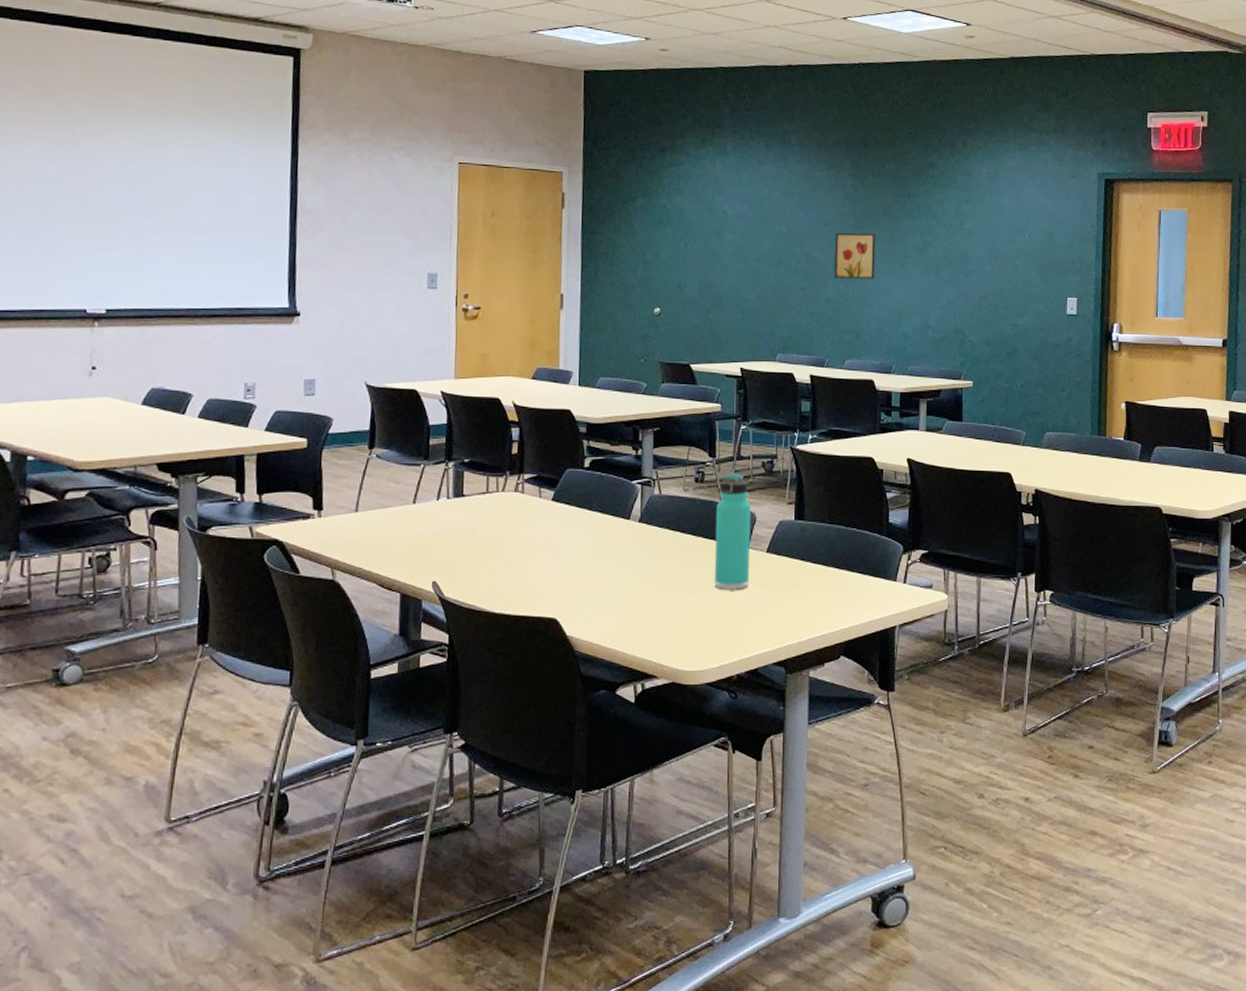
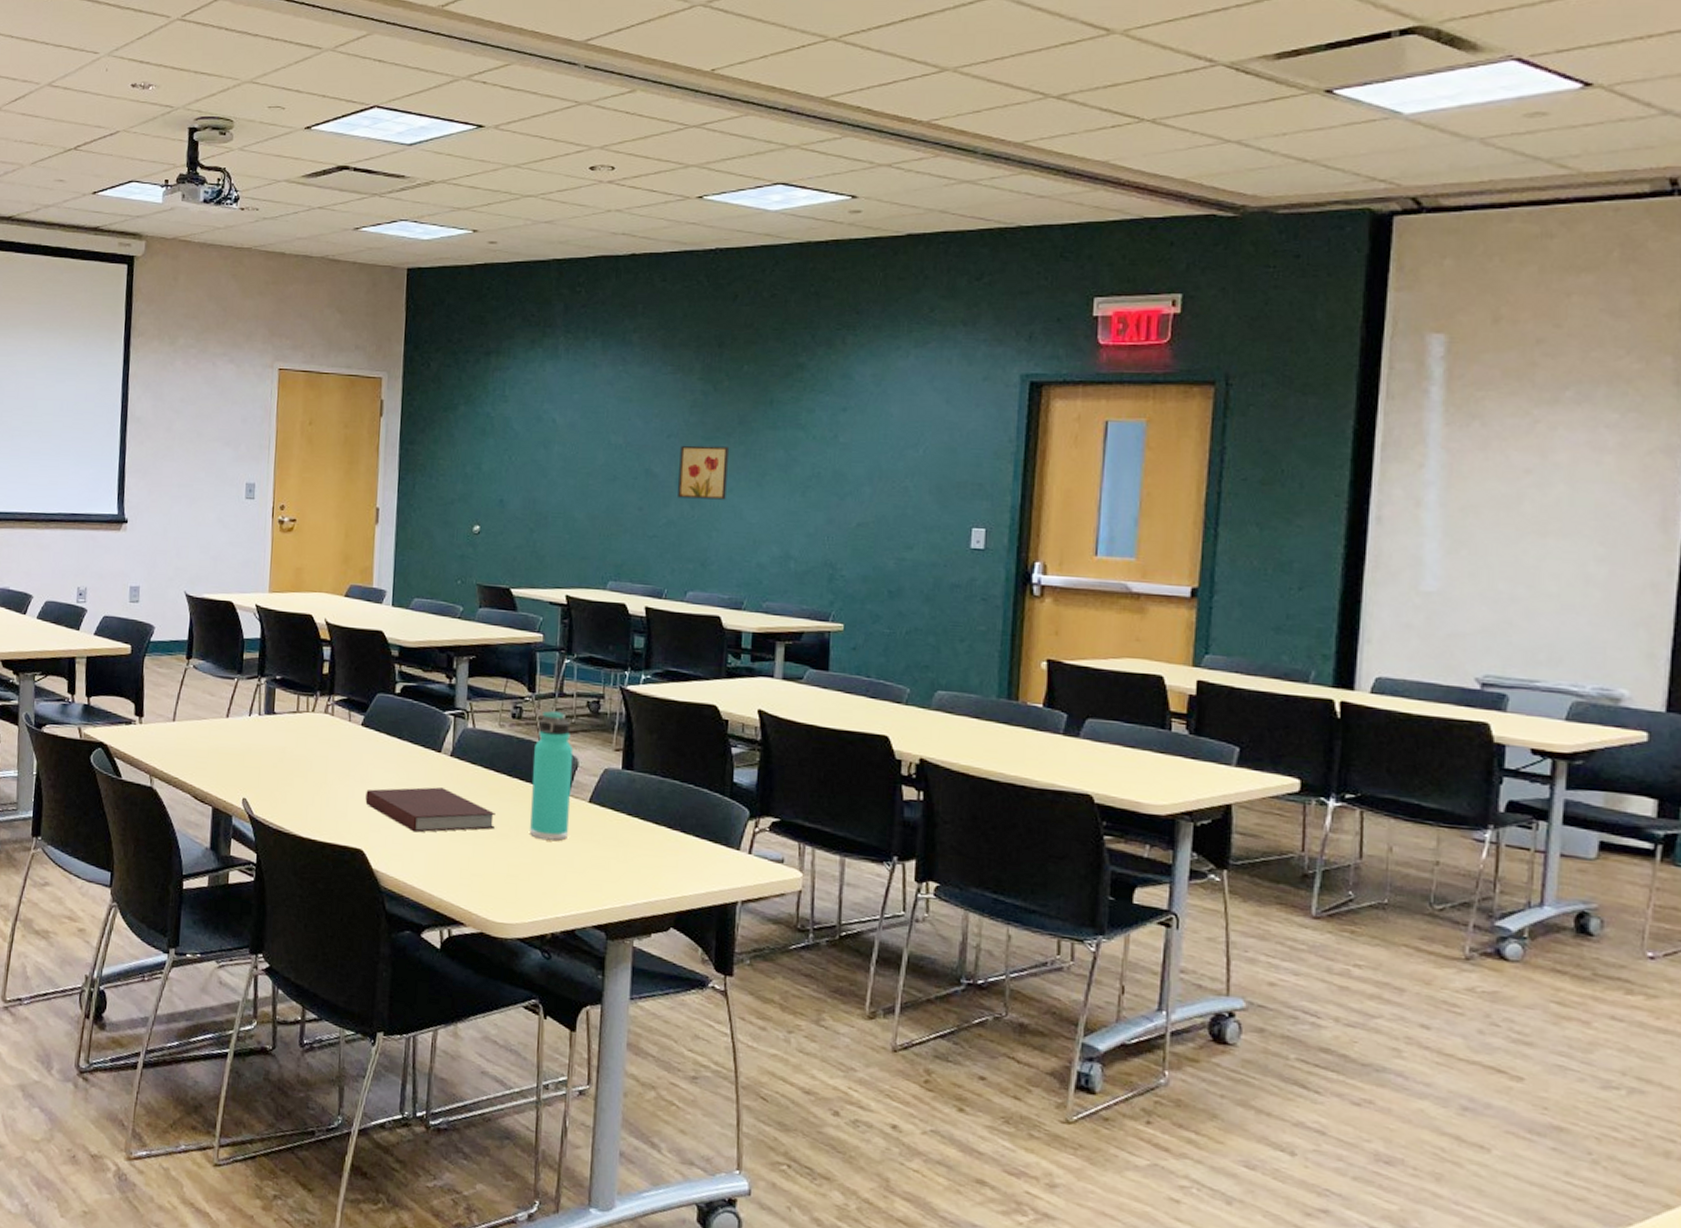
notebook: none [558,552,682,596] -> present [365,787,495,833]

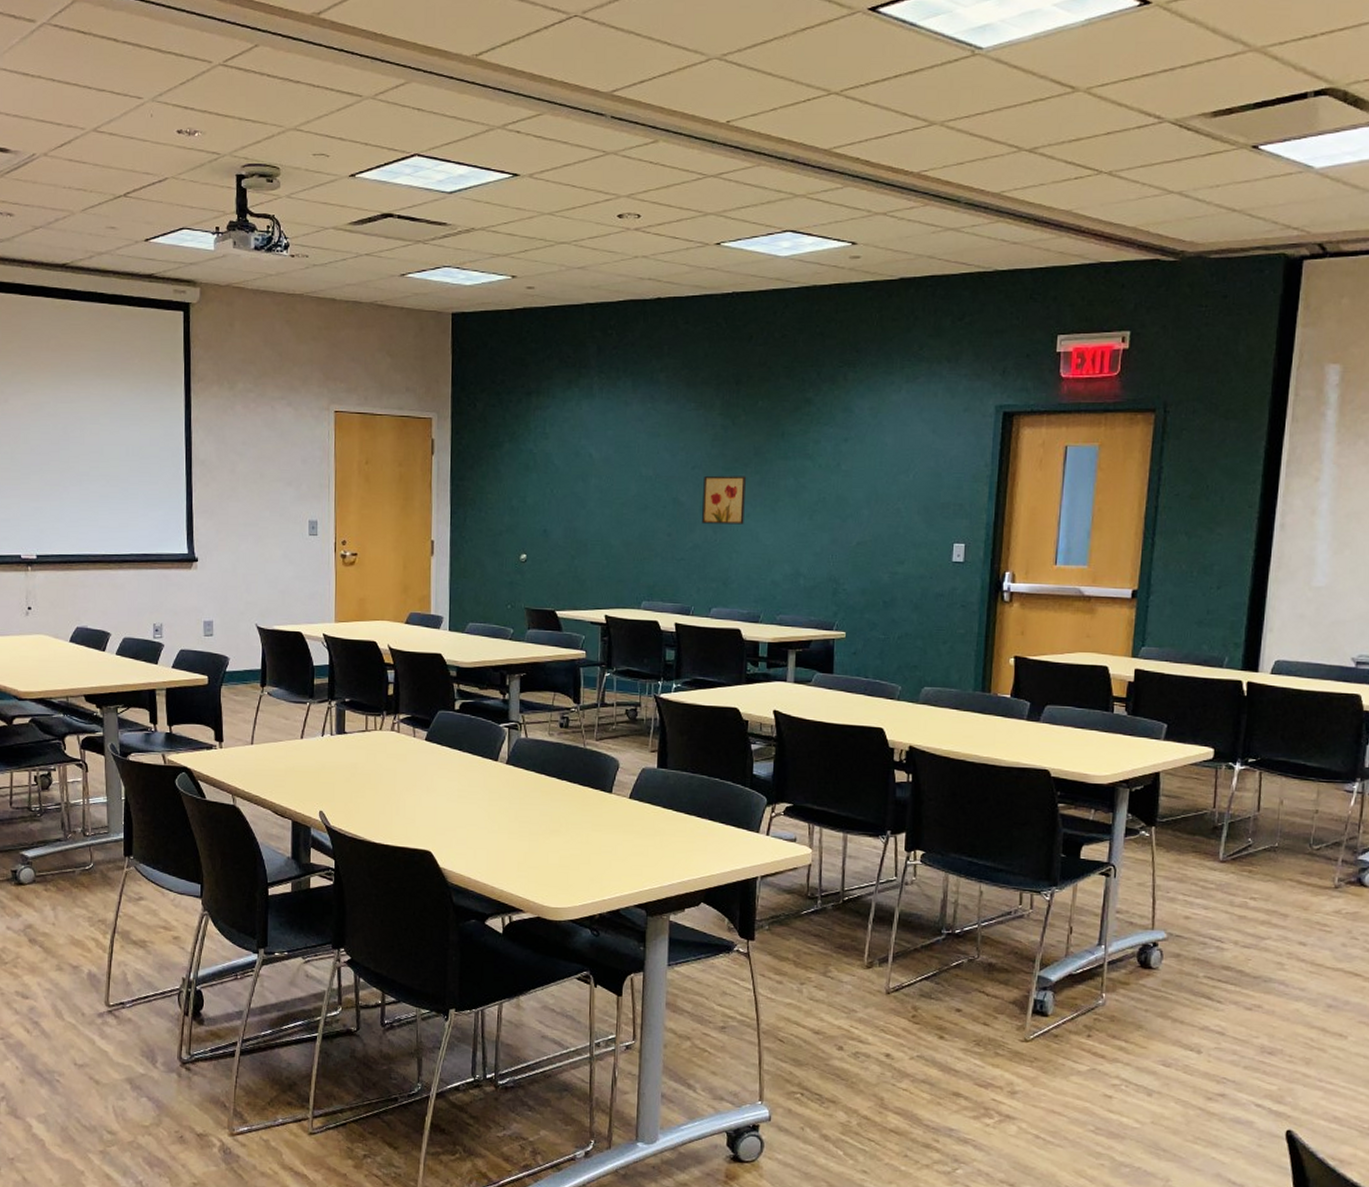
notebook: present [365,787,495,833] -> none [431,792,548,833]
thermos bottle: present [530,710,574,840] -> none [578,719,615,833]

